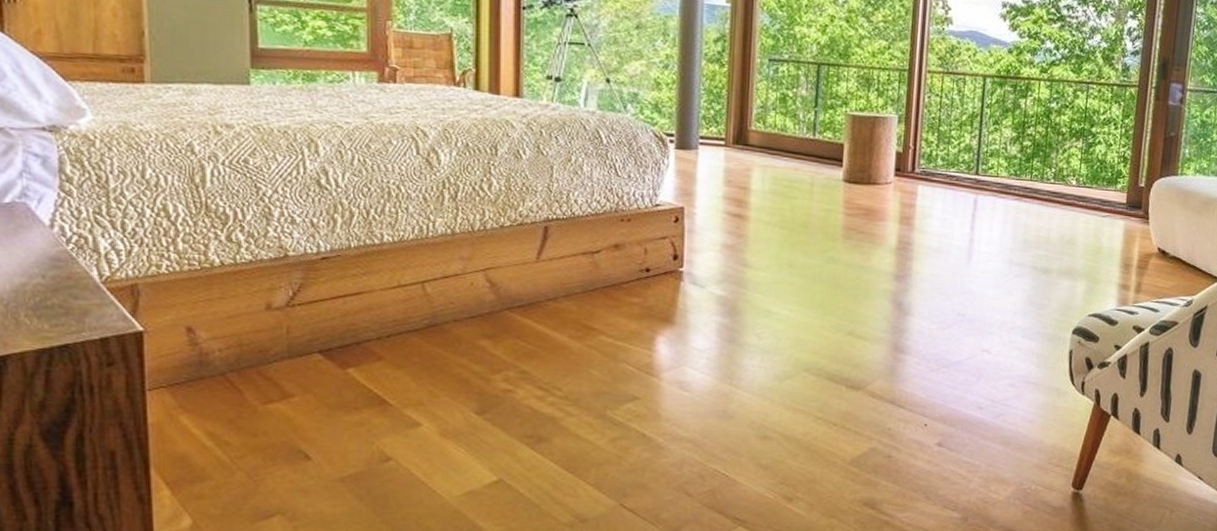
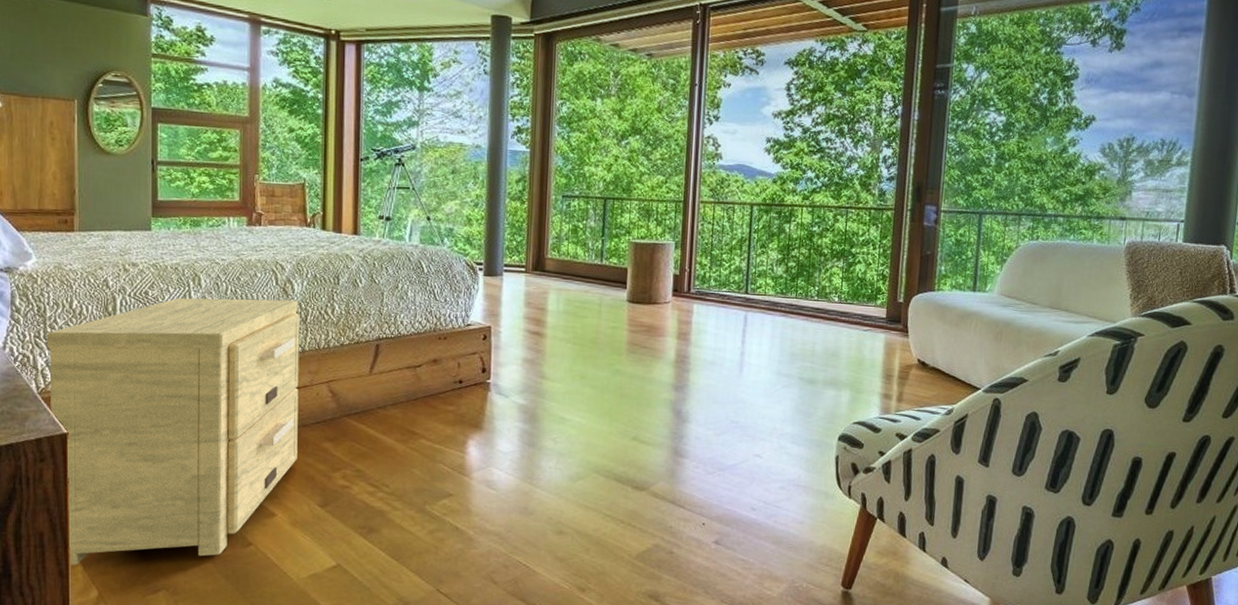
side table: none [110,167,448,490] -> present [46,297,300,566]

